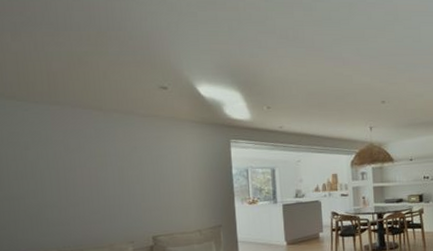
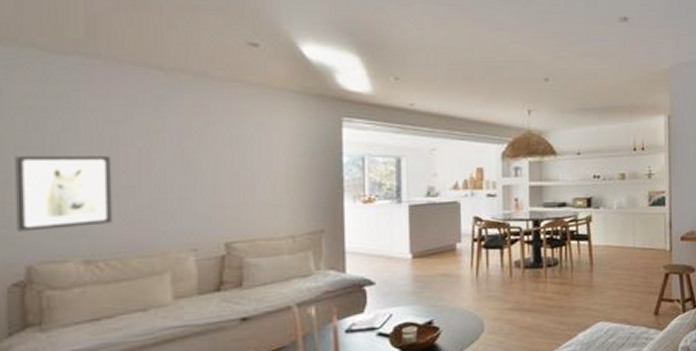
wall art: none [8,176,76,232] -> present [15,155,113,232]

